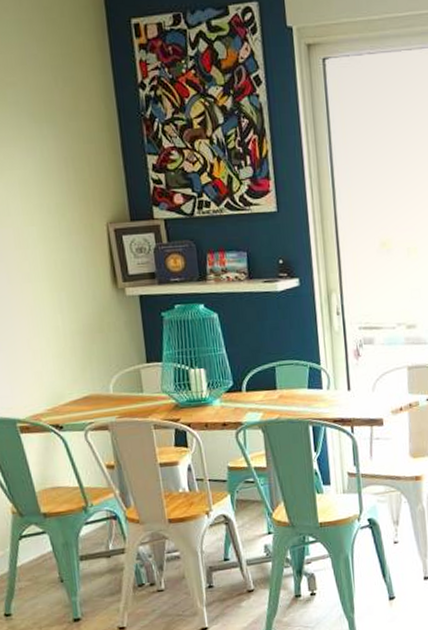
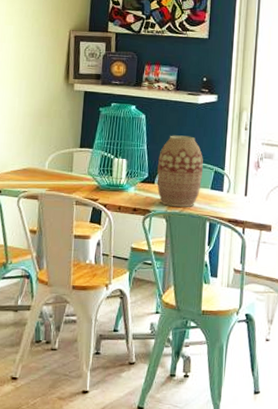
vase: none [241,331,297,415] -> present [157,135,203,208]

